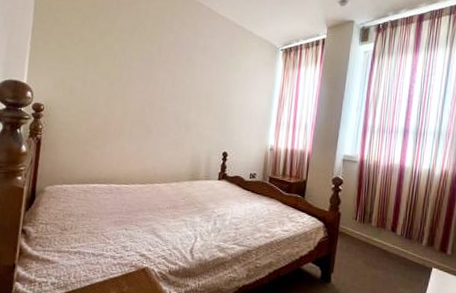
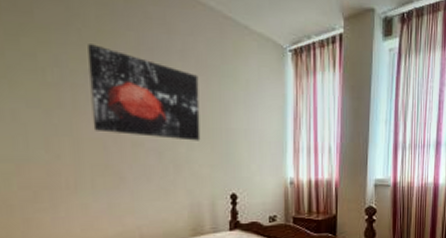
wall art: none [137,41,212,110] -> present [88,44,201,141]

